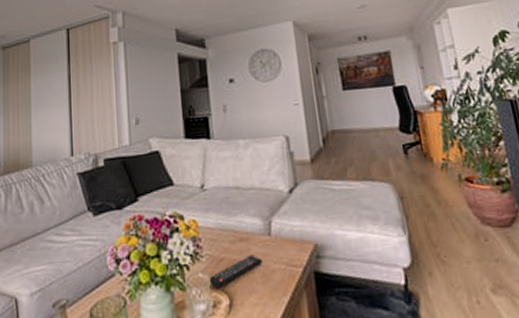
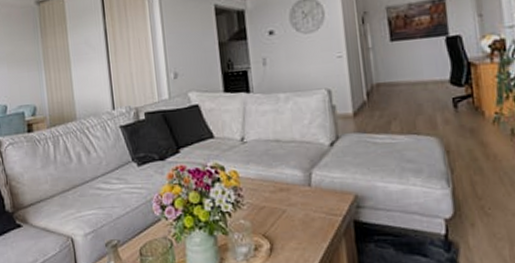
remote control: present [209,254,263,289] -> none [250,204,303,234]

